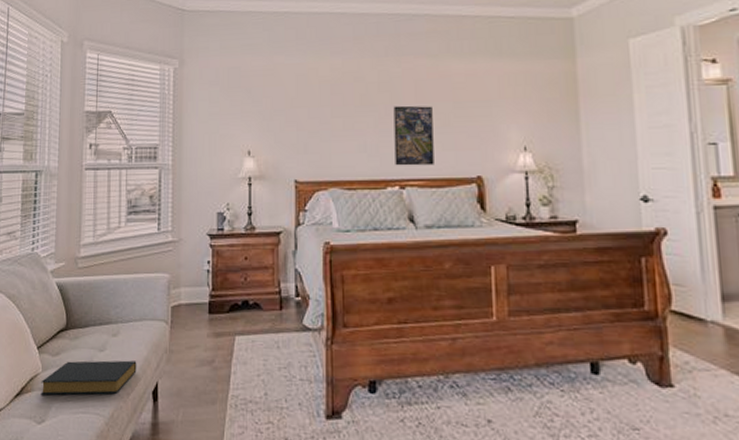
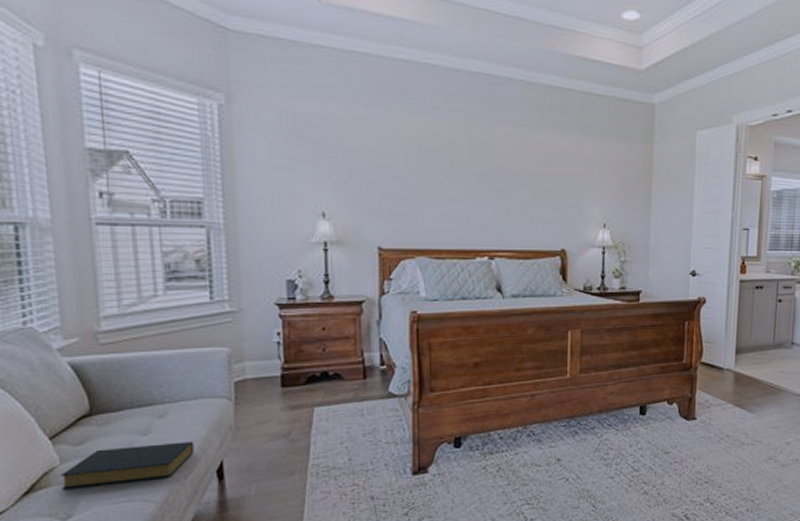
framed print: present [393,105,434,166] -> none [485,175,523,238]

